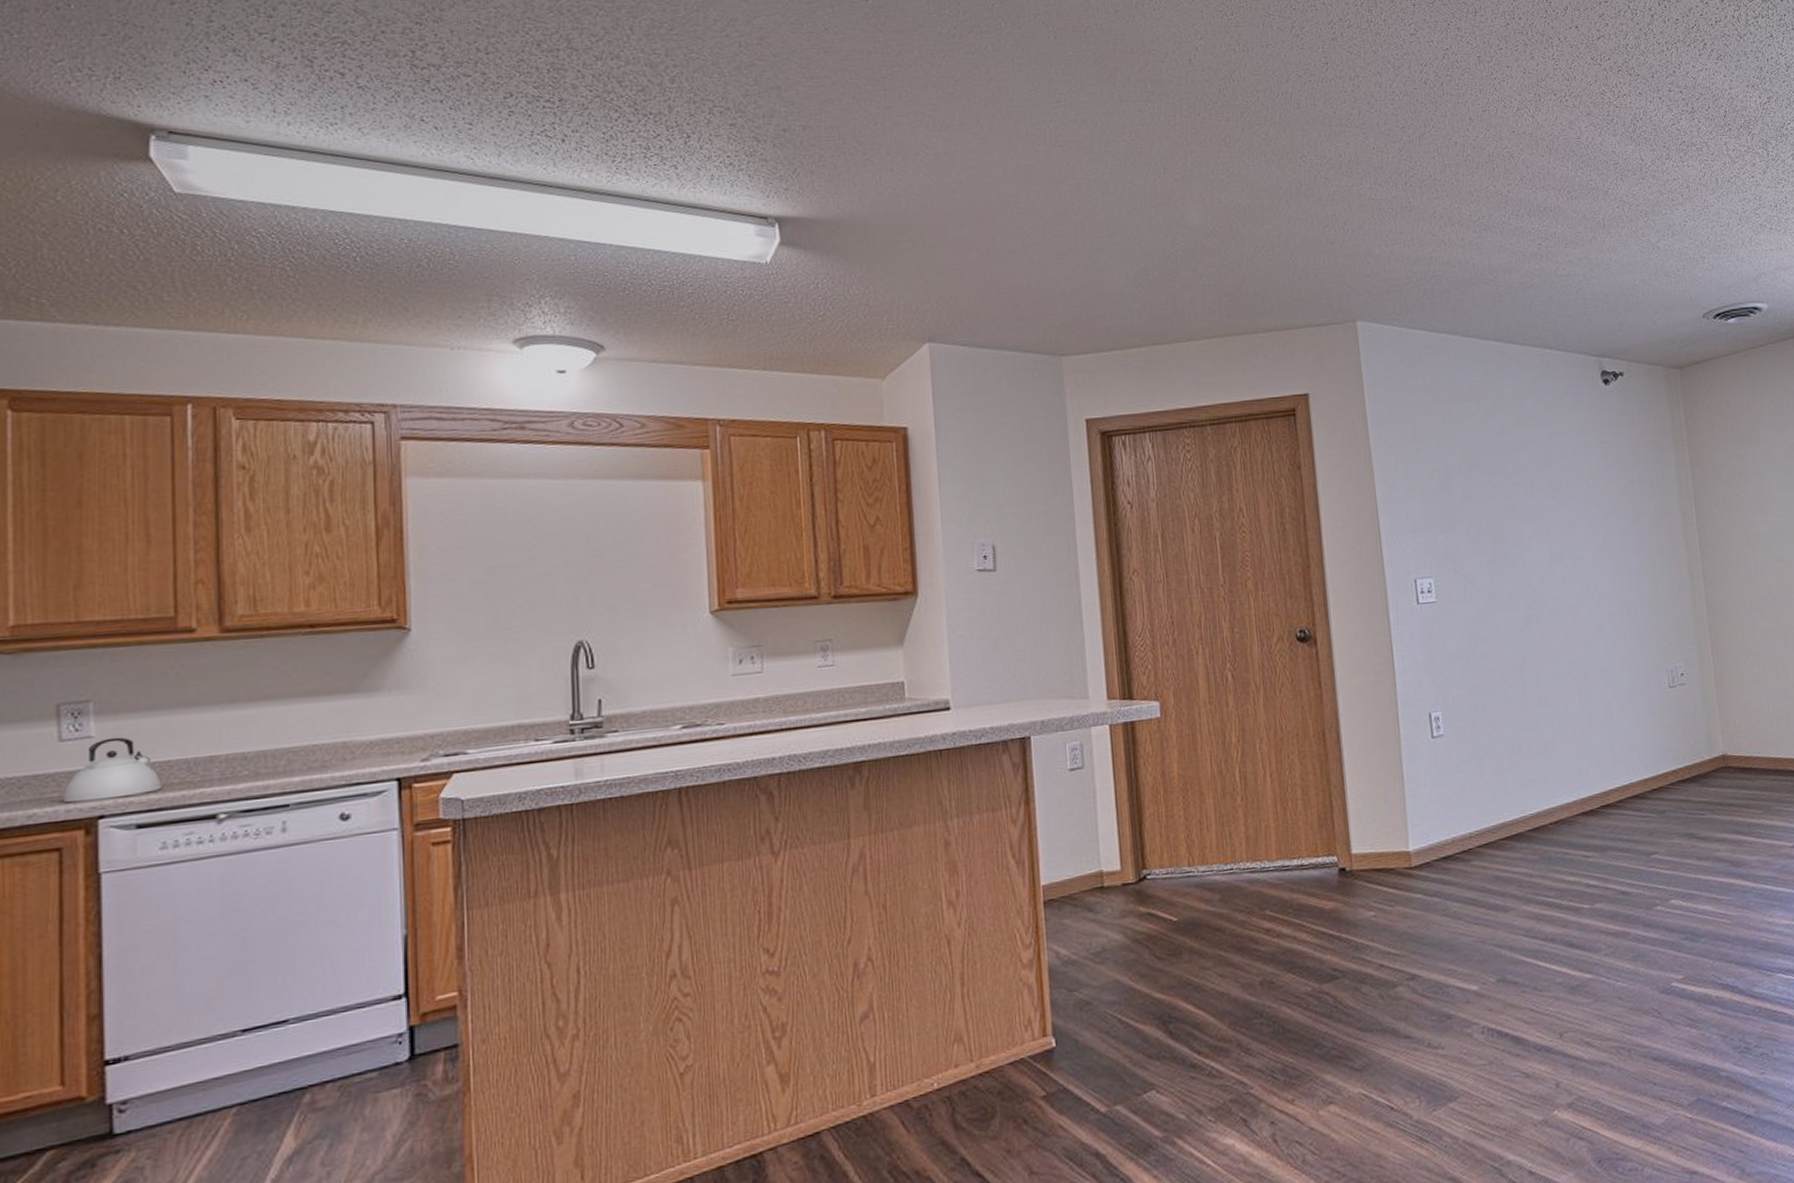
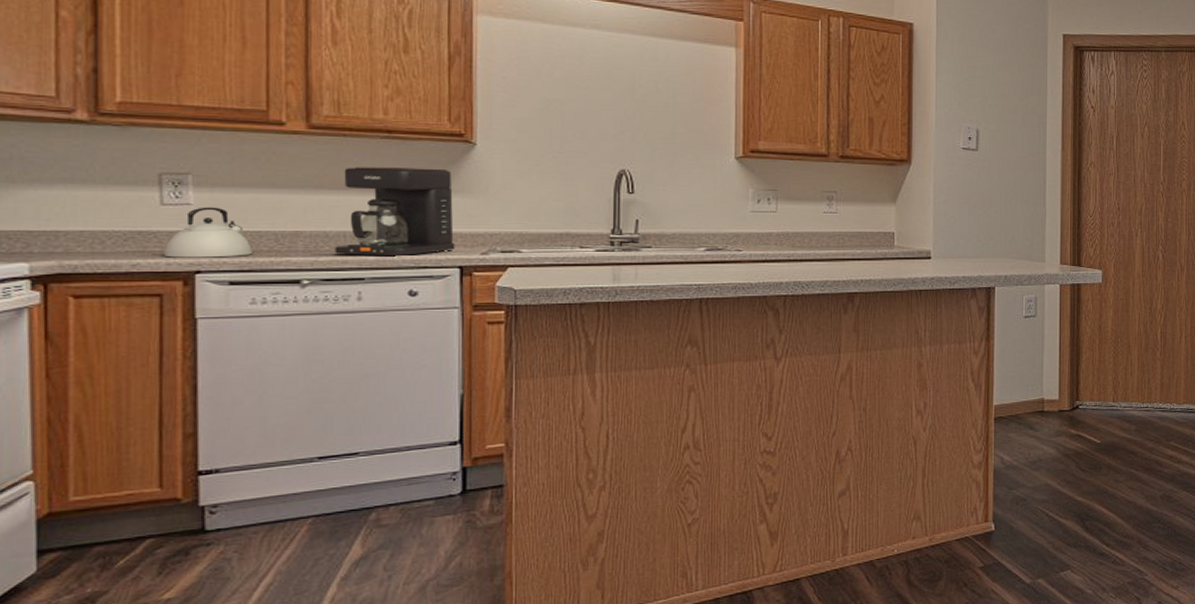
coffee maker: none [254,663,392,779] -> present [334,167,455,257]

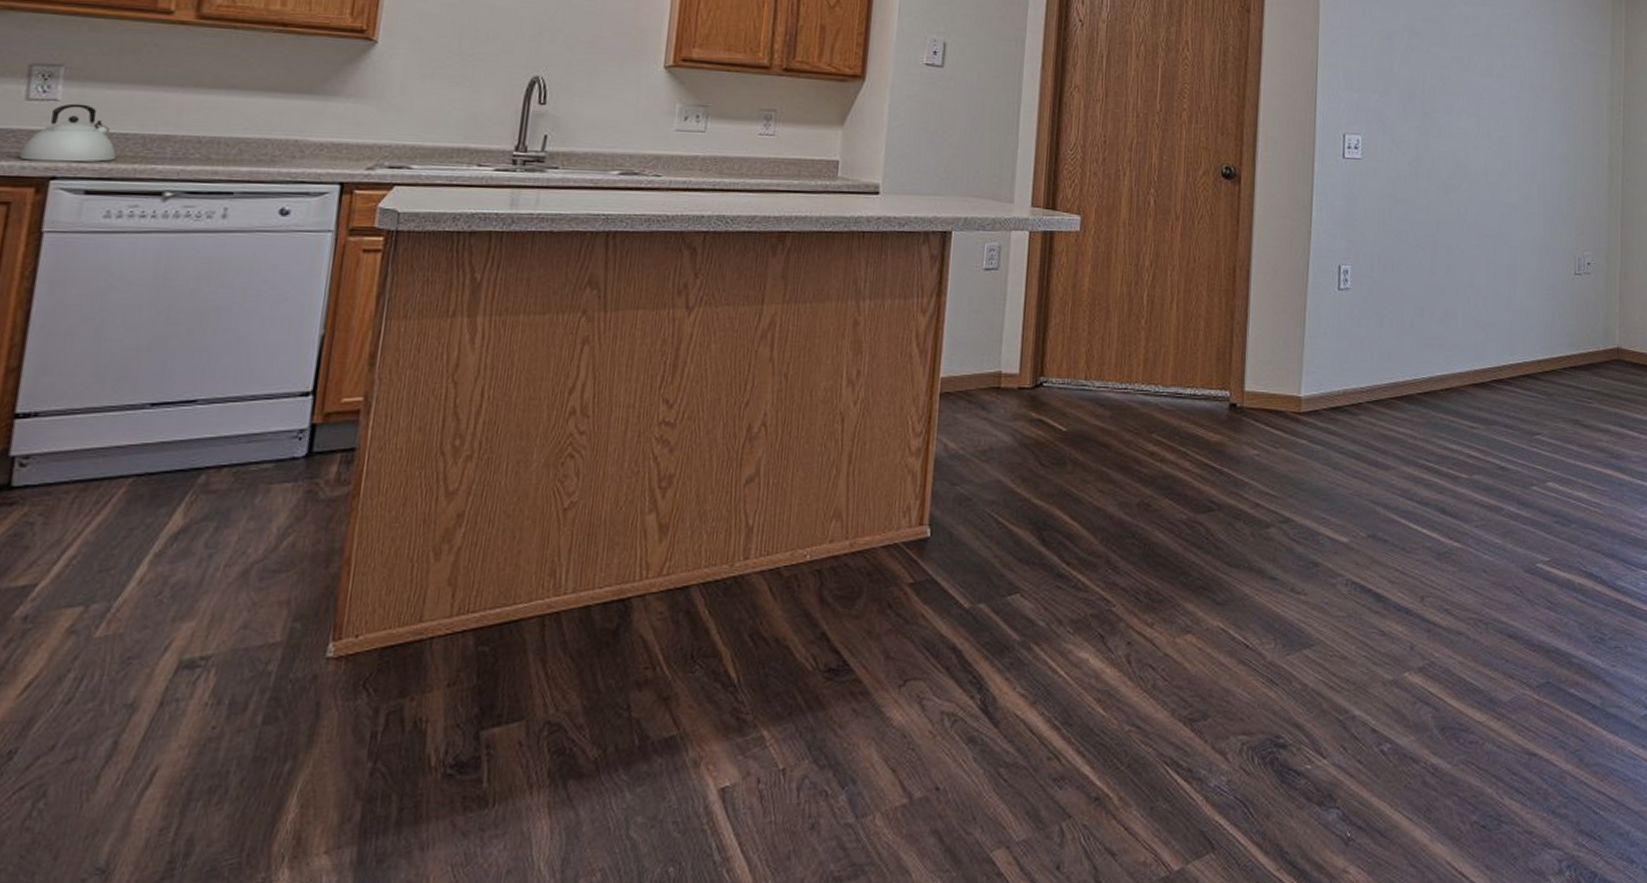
coffee maker: present [334,167,455,257] -> none [205,63,346,169]

